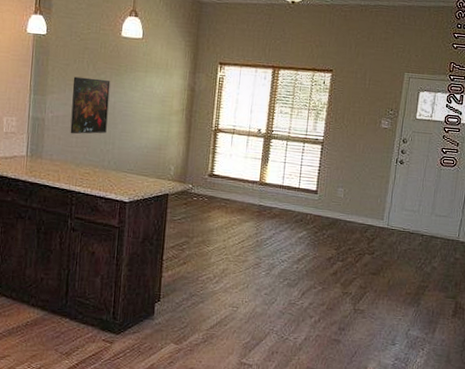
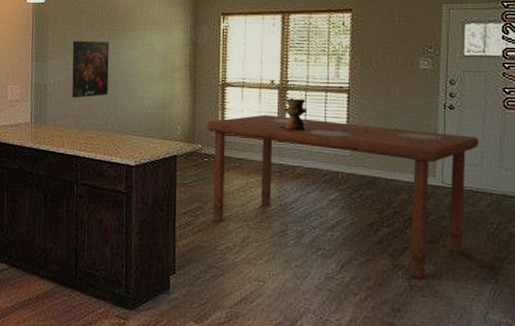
table: none [197,160,419,303] -> present [207,114,479,278]
ceramic vessel: none [261,146,286,177] -> present [279,98,306,131]

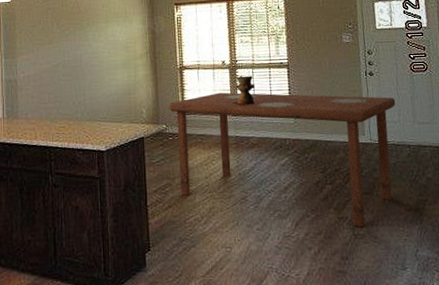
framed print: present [72,41,109,98] -> none [40,35,76,91]

